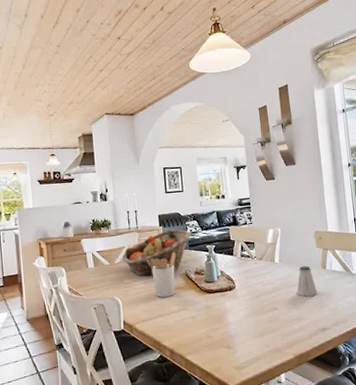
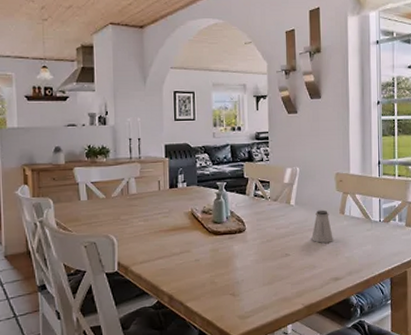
fruit basket: present [122,229,191,276] -> none [121,162,201,213]
utensil holder: present [146,252,176,298] -> none [148,188,182,238]

